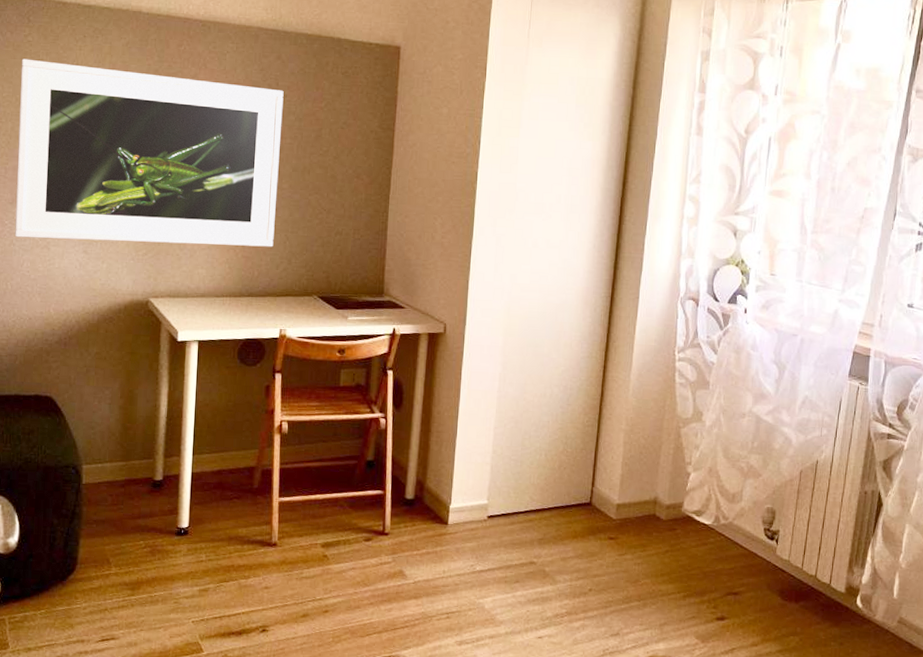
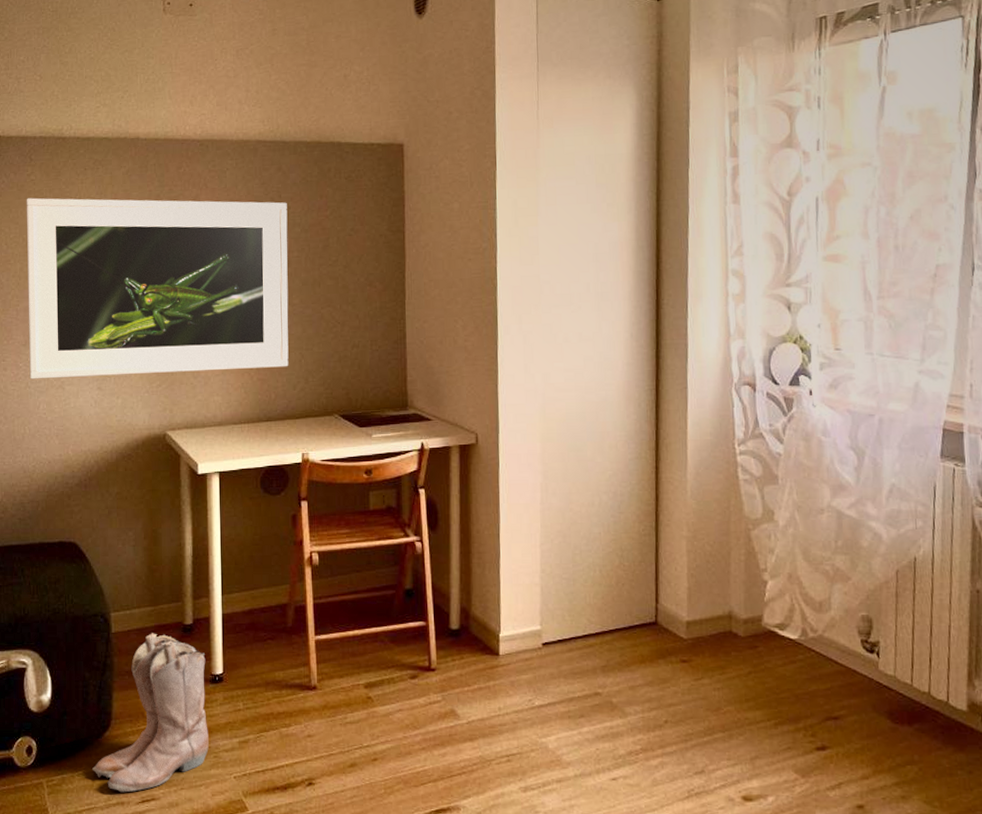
boots: none [55,486,173,632] -> present [92,633,209,793]

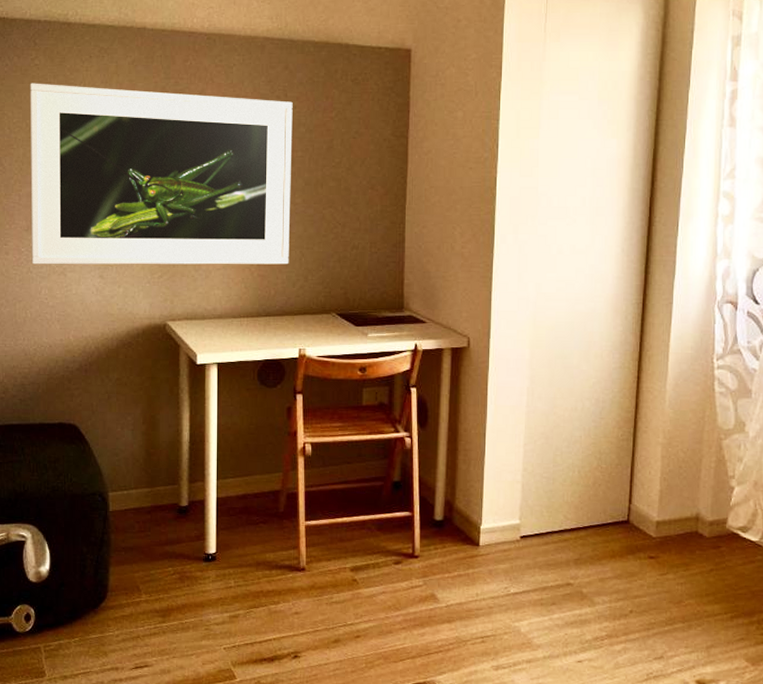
boots: present [92,633,209,793] -> none [88,513,200,659]

